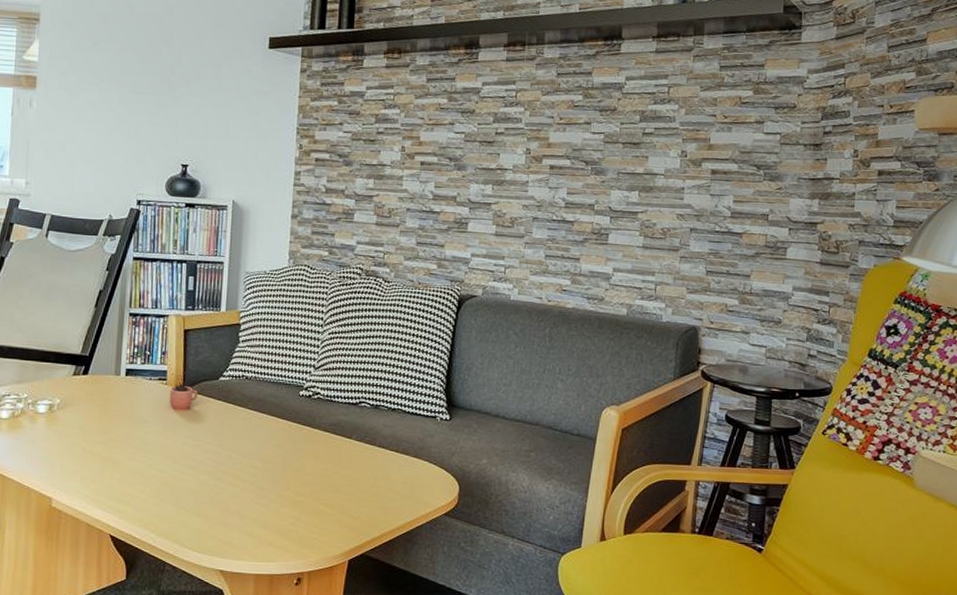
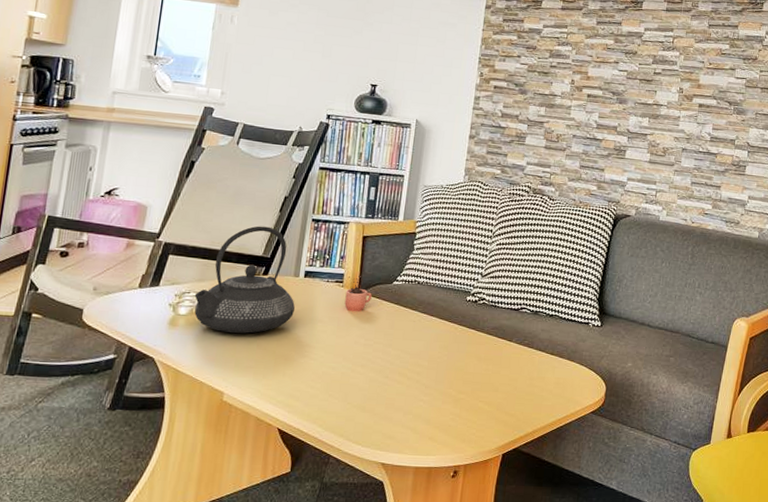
teapot: none [15,322,119,436] -> present [194,226,295,334]

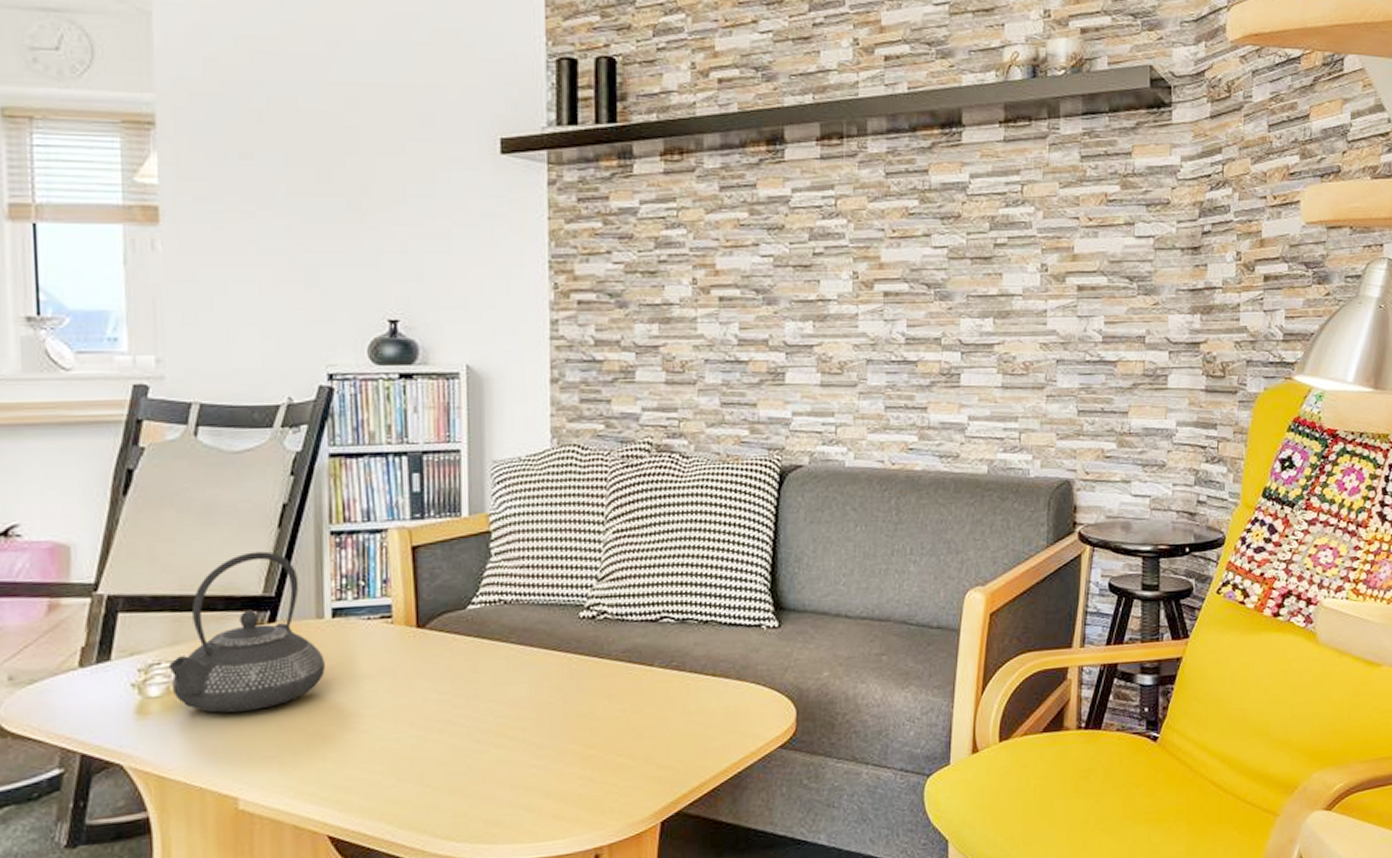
cocoa: present [344,275,372,312] -> none [398,603,438,657]

